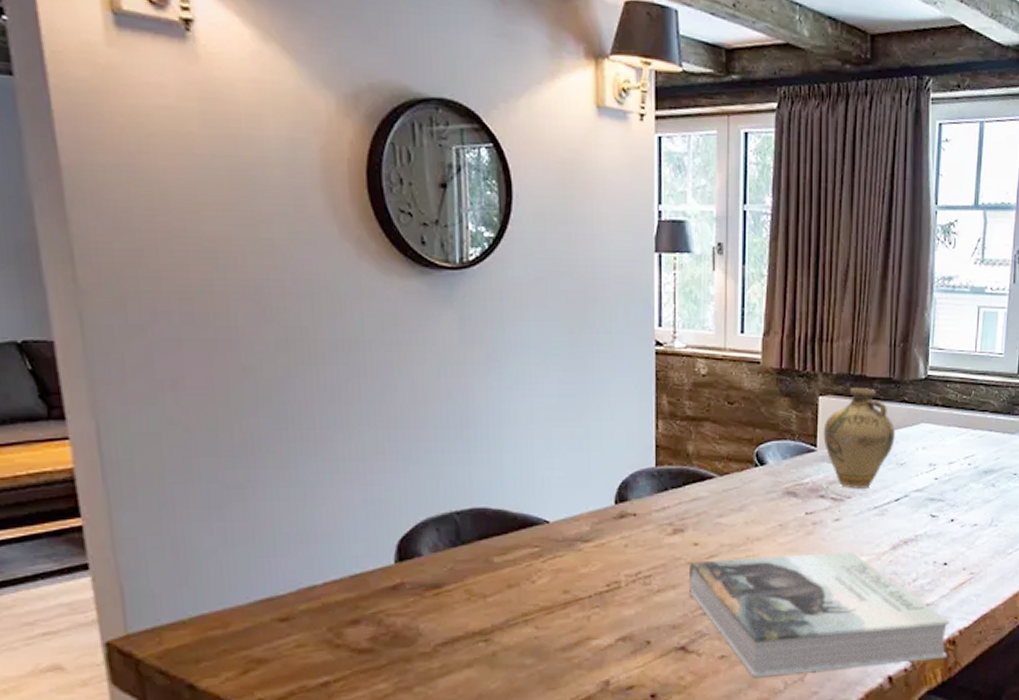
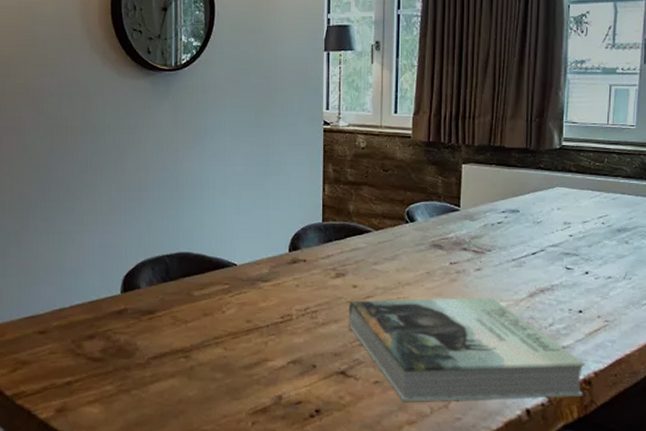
jug: present [823,388,895,489] -> none [466,157,532,243]

